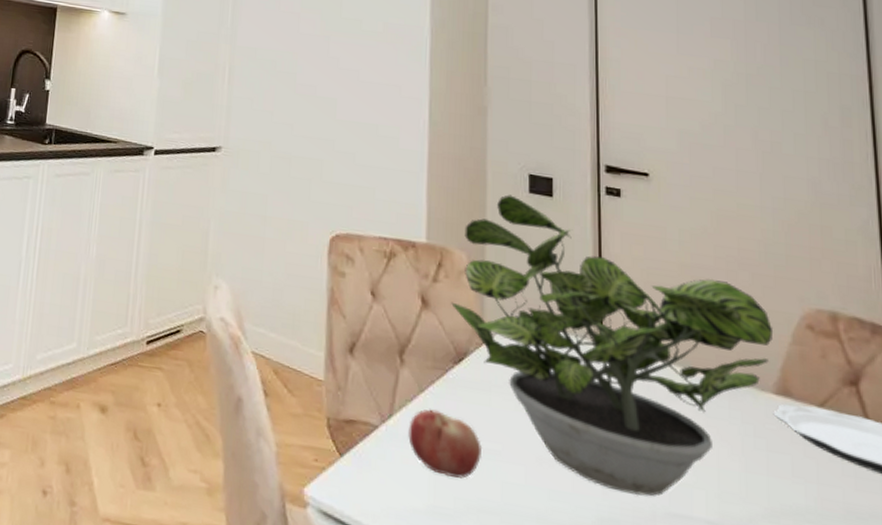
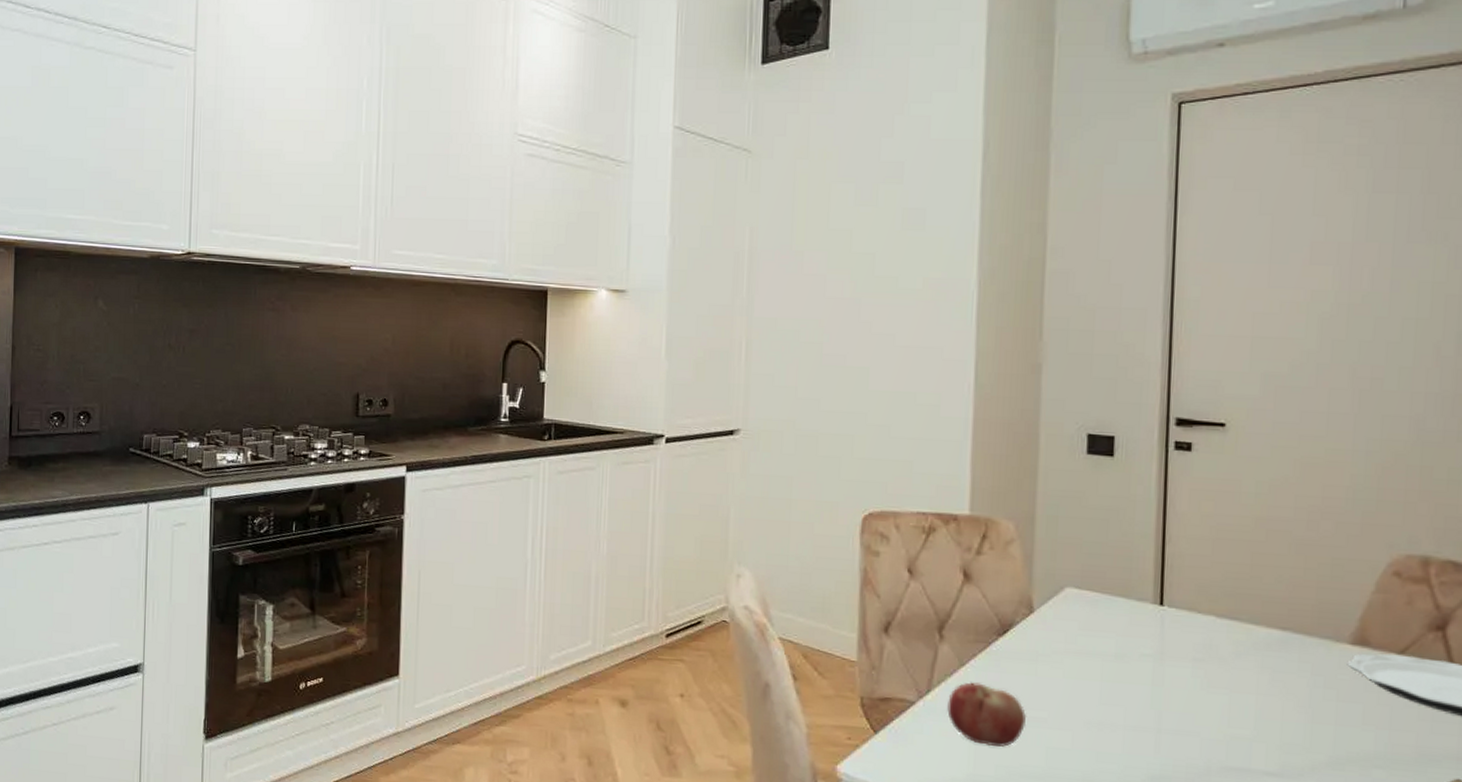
potted plant: present [451,194,774,497] -> none [996,457,1356,753]

